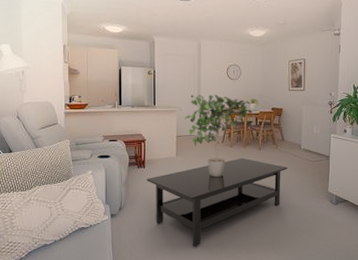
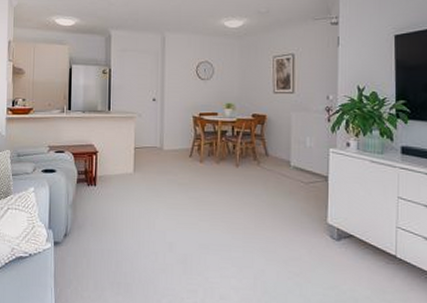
coffee table: present [147,157,288,247] -> none [98,176,273,288]
potted plant: present [184,94,253,177] -> none [144,97,228,199]

